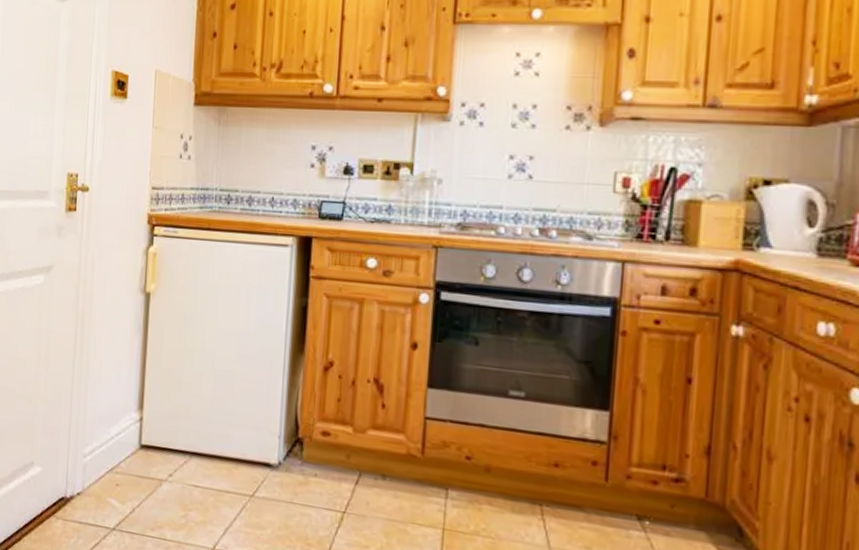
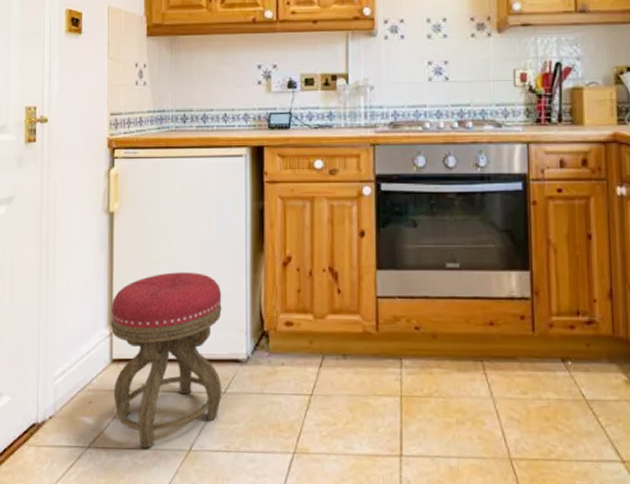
stool: none [140,362,257,541] -> present [111,272,222,449]

